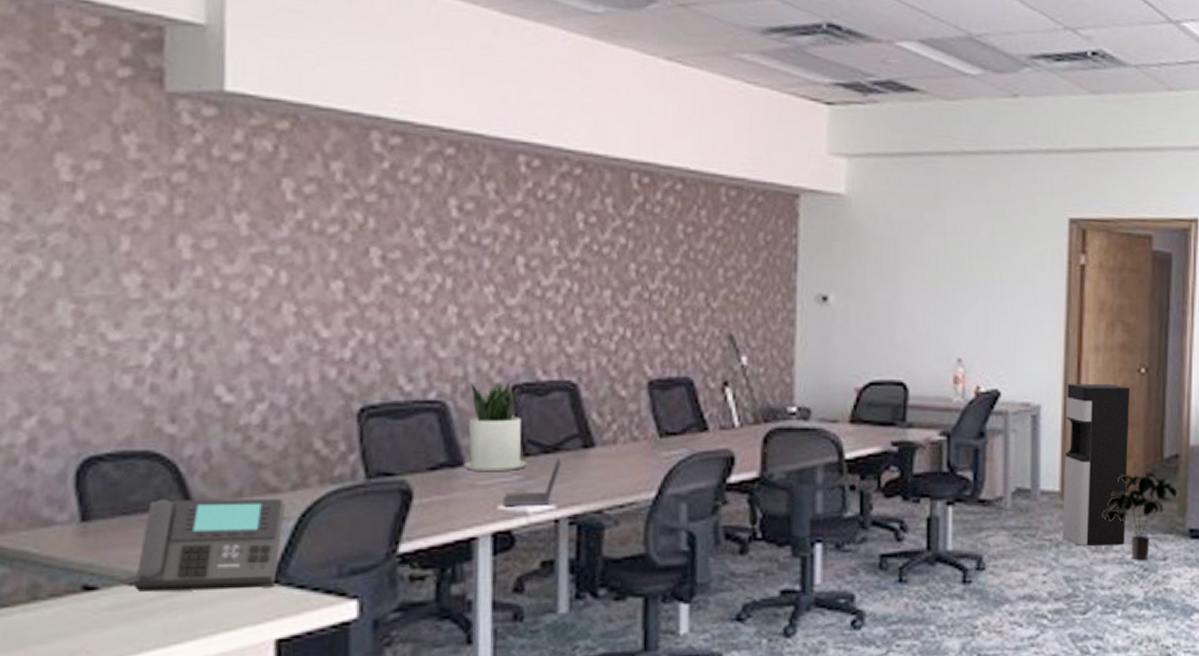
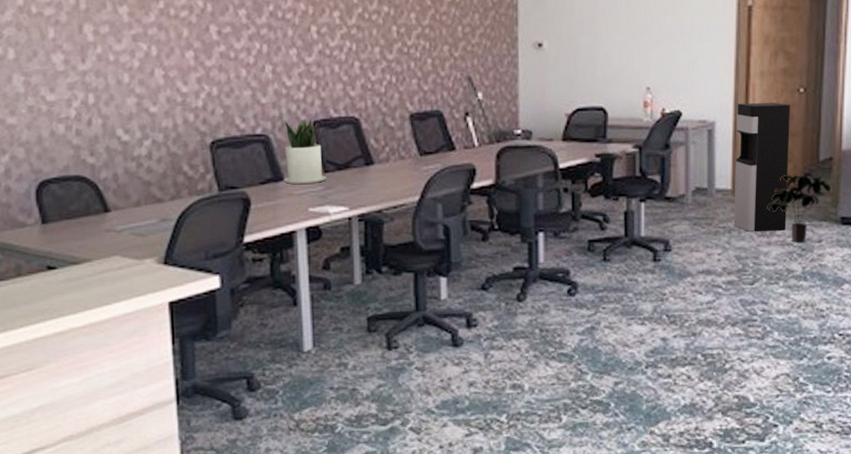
phone: present [121,498,285,592] -> none [70,207,168,270]
laptop computer: present [504,455,563,507] -> none [313,171,352,209]

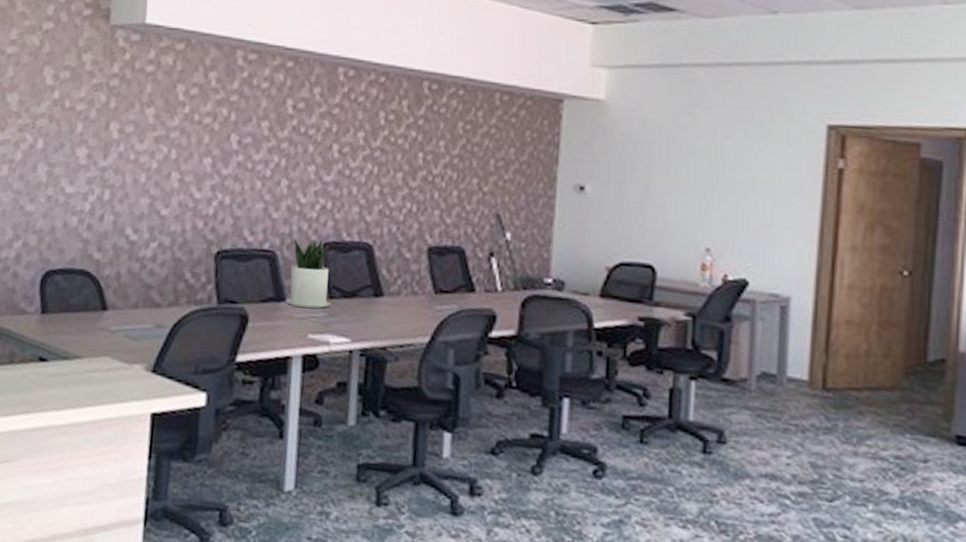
water cooler: present [734,103,790,232] -> none [809,280,889,441]
potted plant: present [767,172,831,242] -> none [854,371,943,459]

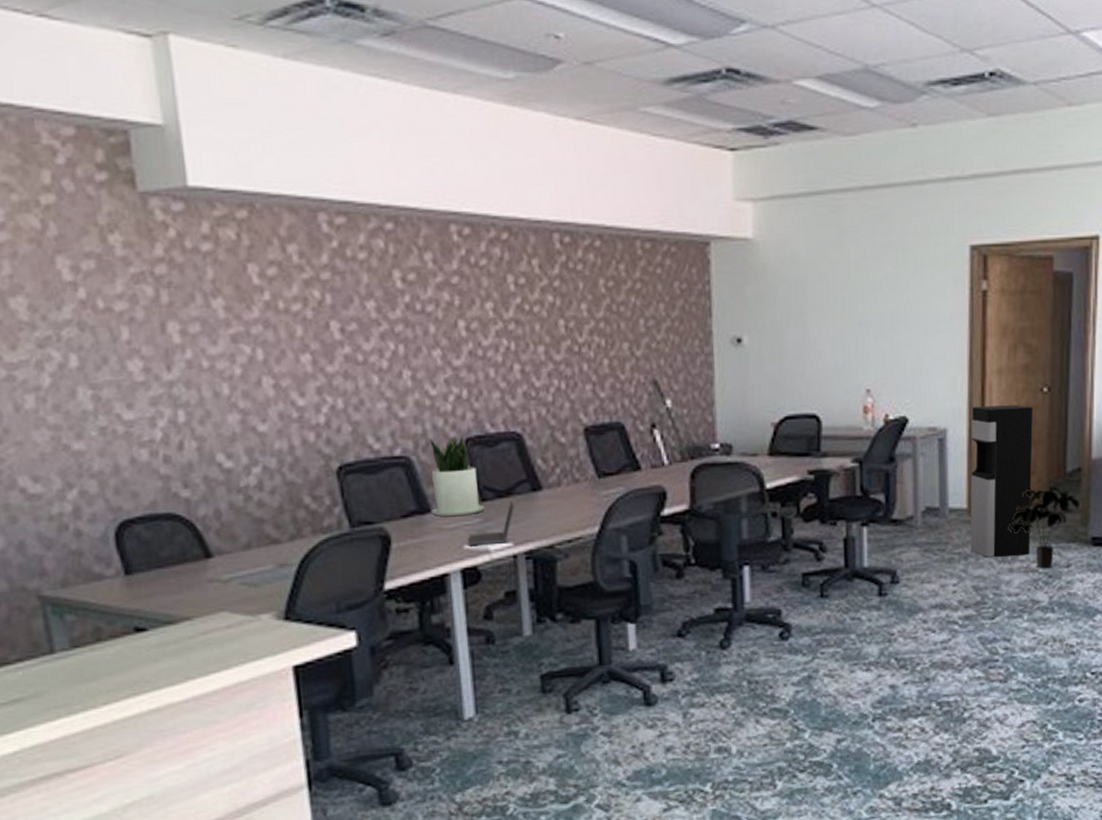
laptop computer: none [312,300,358,339] -> present [468,498,516,547]
water cooler: none [809,280,889,441] -> present [970,405,1033,557]
potted plant: none [854,371,943,459] -> present [1008,486,1080,568]

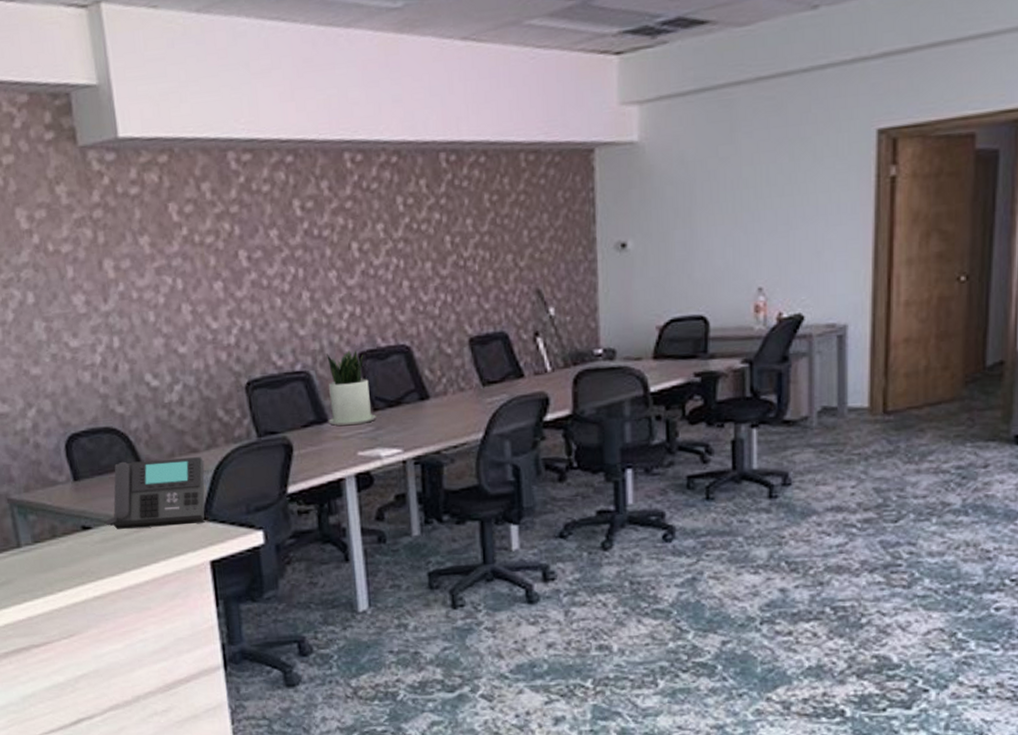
phone: none [164,549,287,631] -> present [105,457,205,529]
laptop computer: present [468,498,516,547] -> none [362,408,405,453]
water cooler: present [970,405,1033,557] -> none [872,296,947,458]
potted plant: present [1008,486,1080,568] -> none [915,381,1002,469]

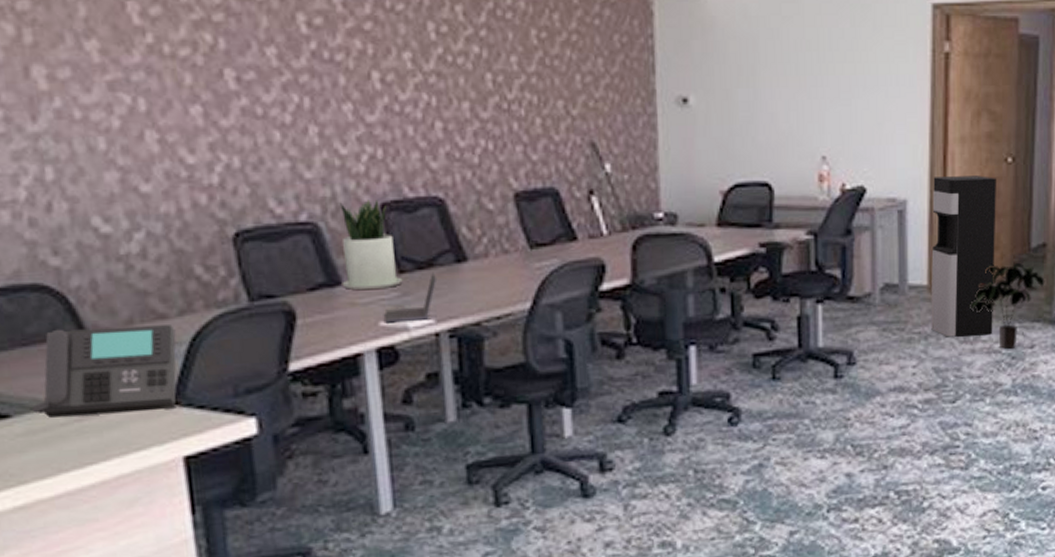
laptop computer: none [362,408,405,453] -> present [384,270,438,323]
water cooler: none [872,296,947,458] -> present [931,175,996,337]
potted plant: none [915,381,1002,469] -> present [970,262,1045,349]

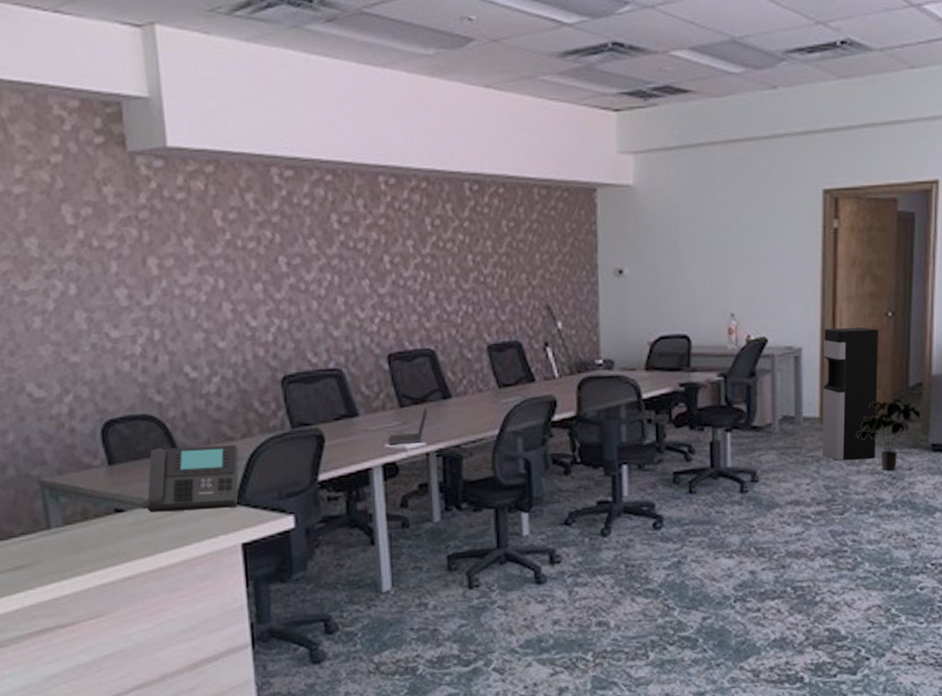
planter: present [338,199,403,291] -> none [357,351,403,420]

